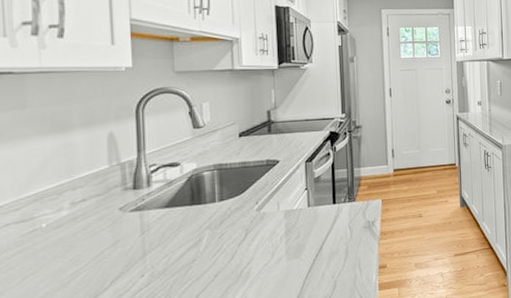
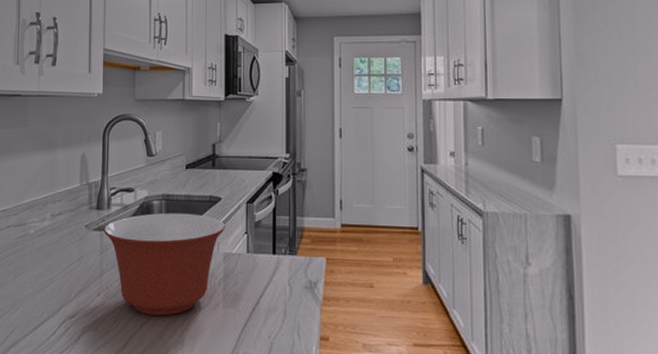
mixing bowl: none [143,178,285,285] -> present [103,213,226,316]

